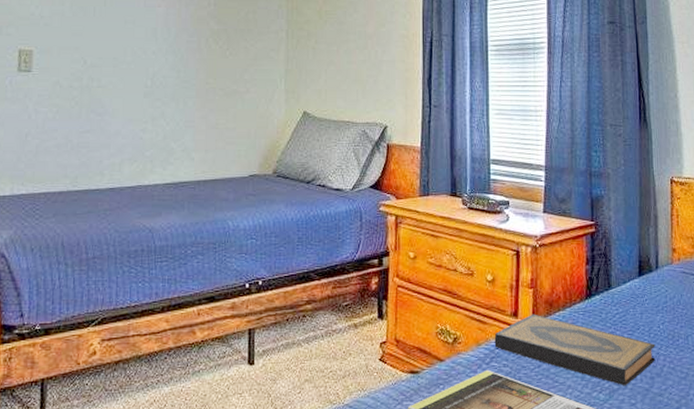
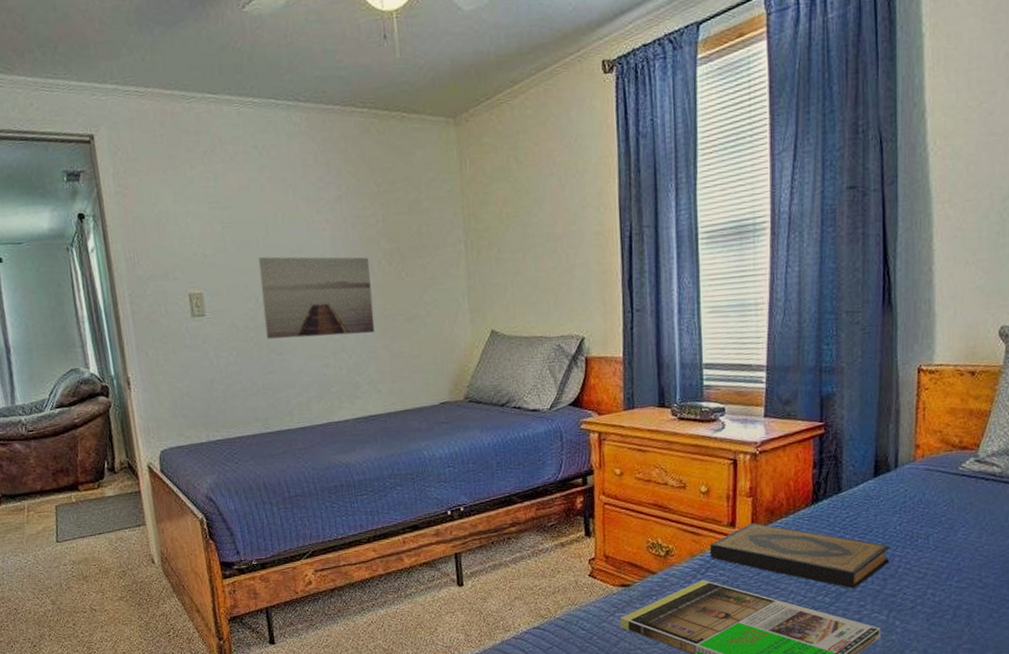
wall art: none [90,23,198,104] -> present [258,256,375,339]

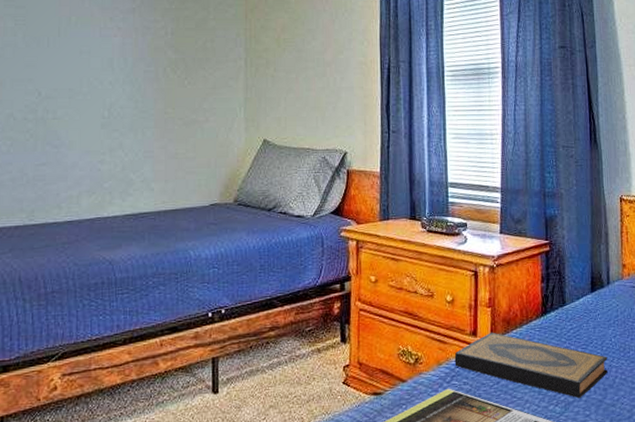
wall art: present [258,256,375,339] -> none [45,54,155,134]

